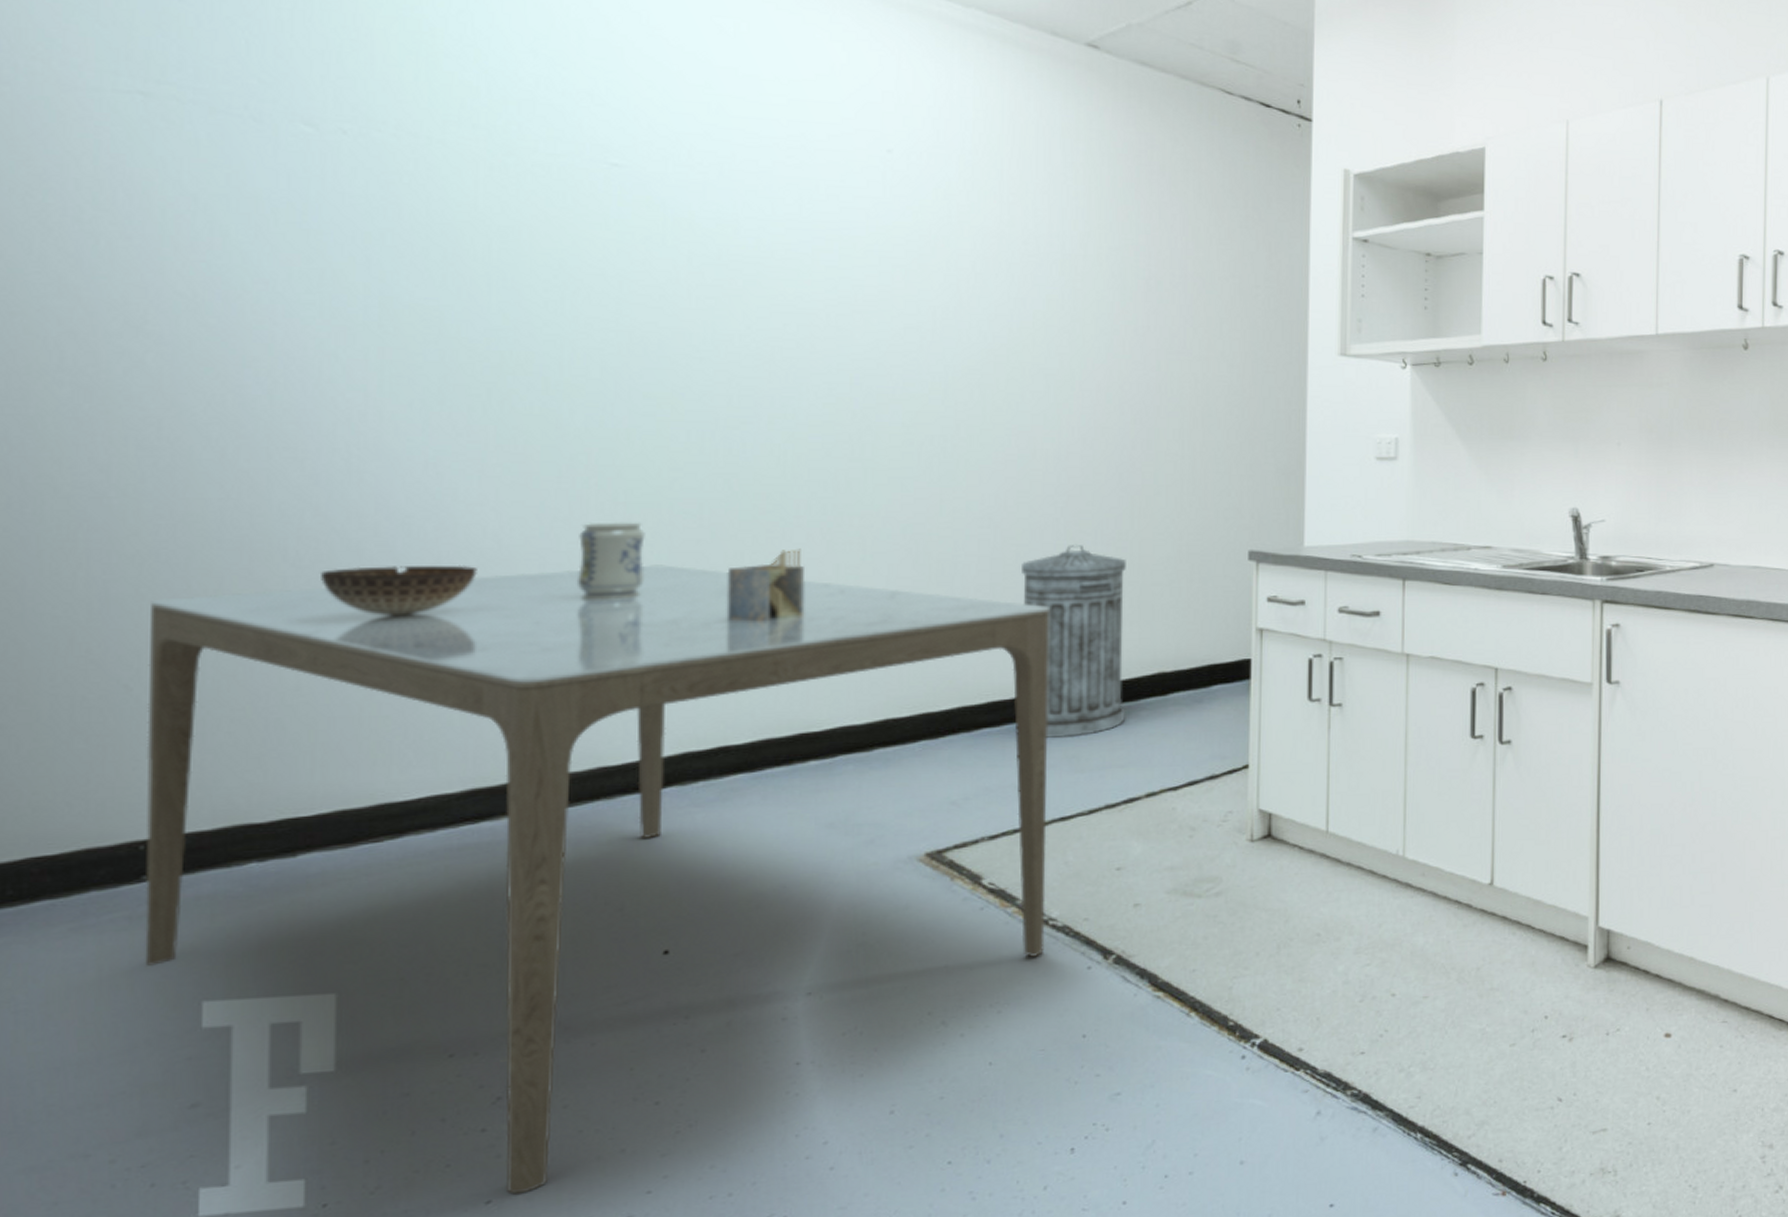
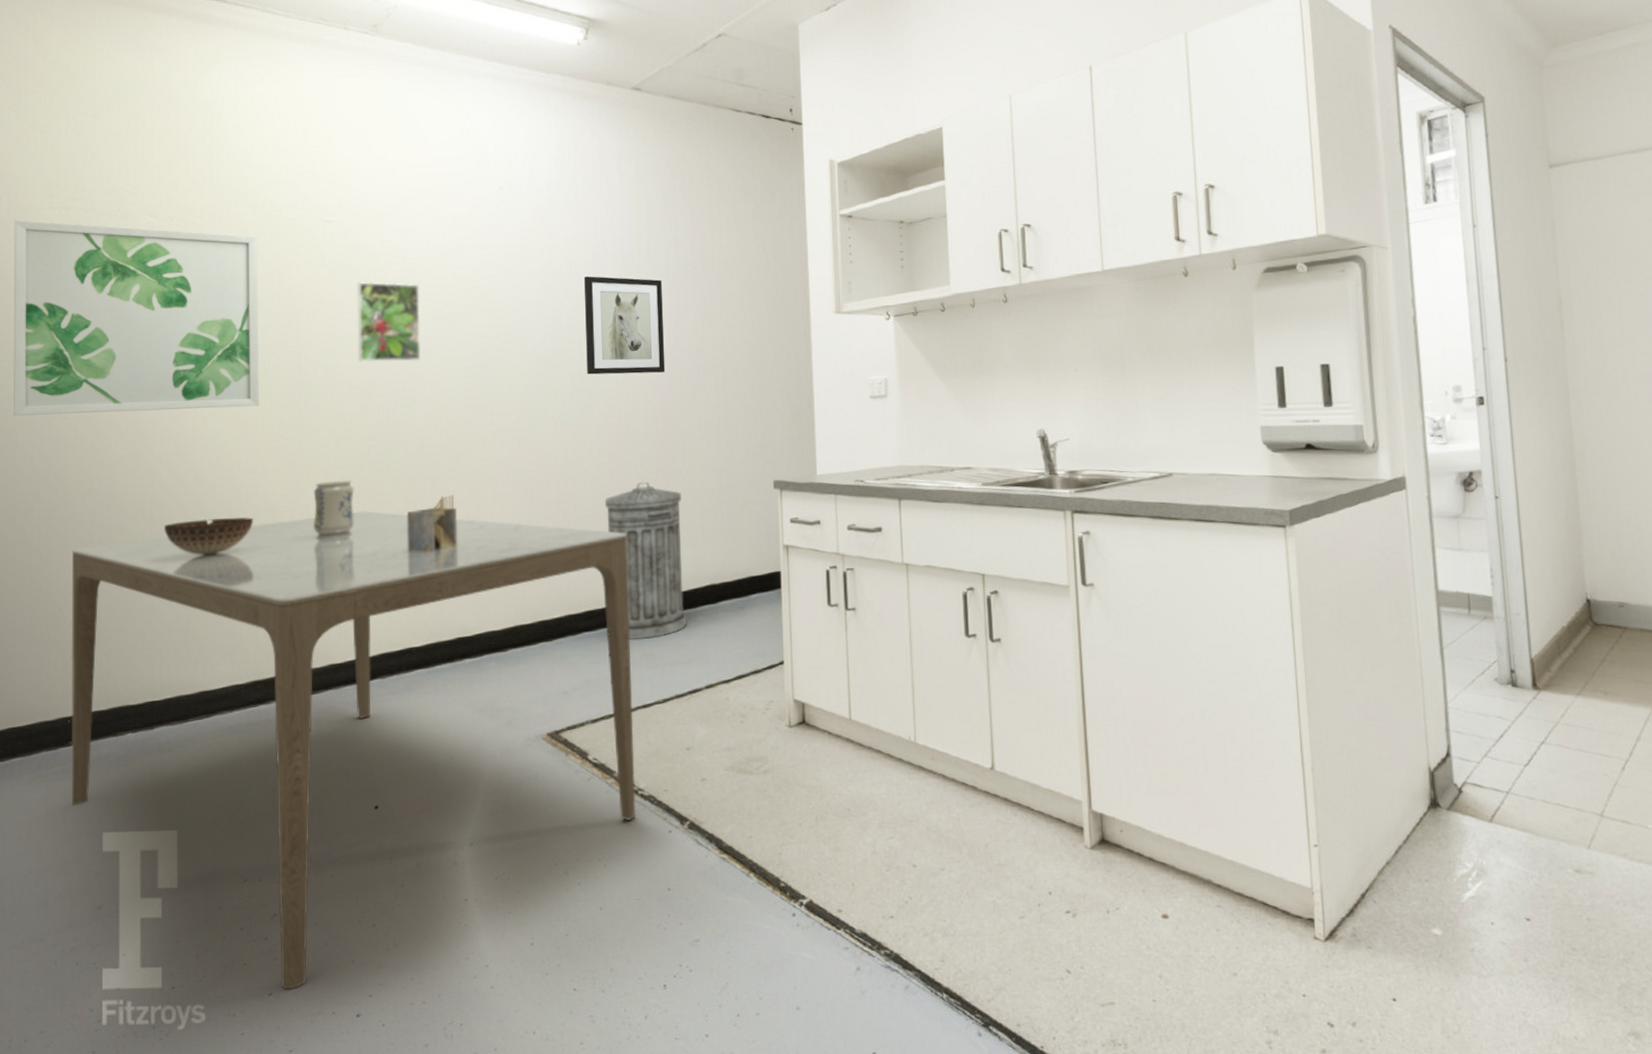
wall art: none [39,101,496,413] -> present [13,220,259,416]
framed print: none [658,253,760,369] -> present [357,281,421,362]
wall art: none [1004,279,1115,411] -> present [583,276,666,375]

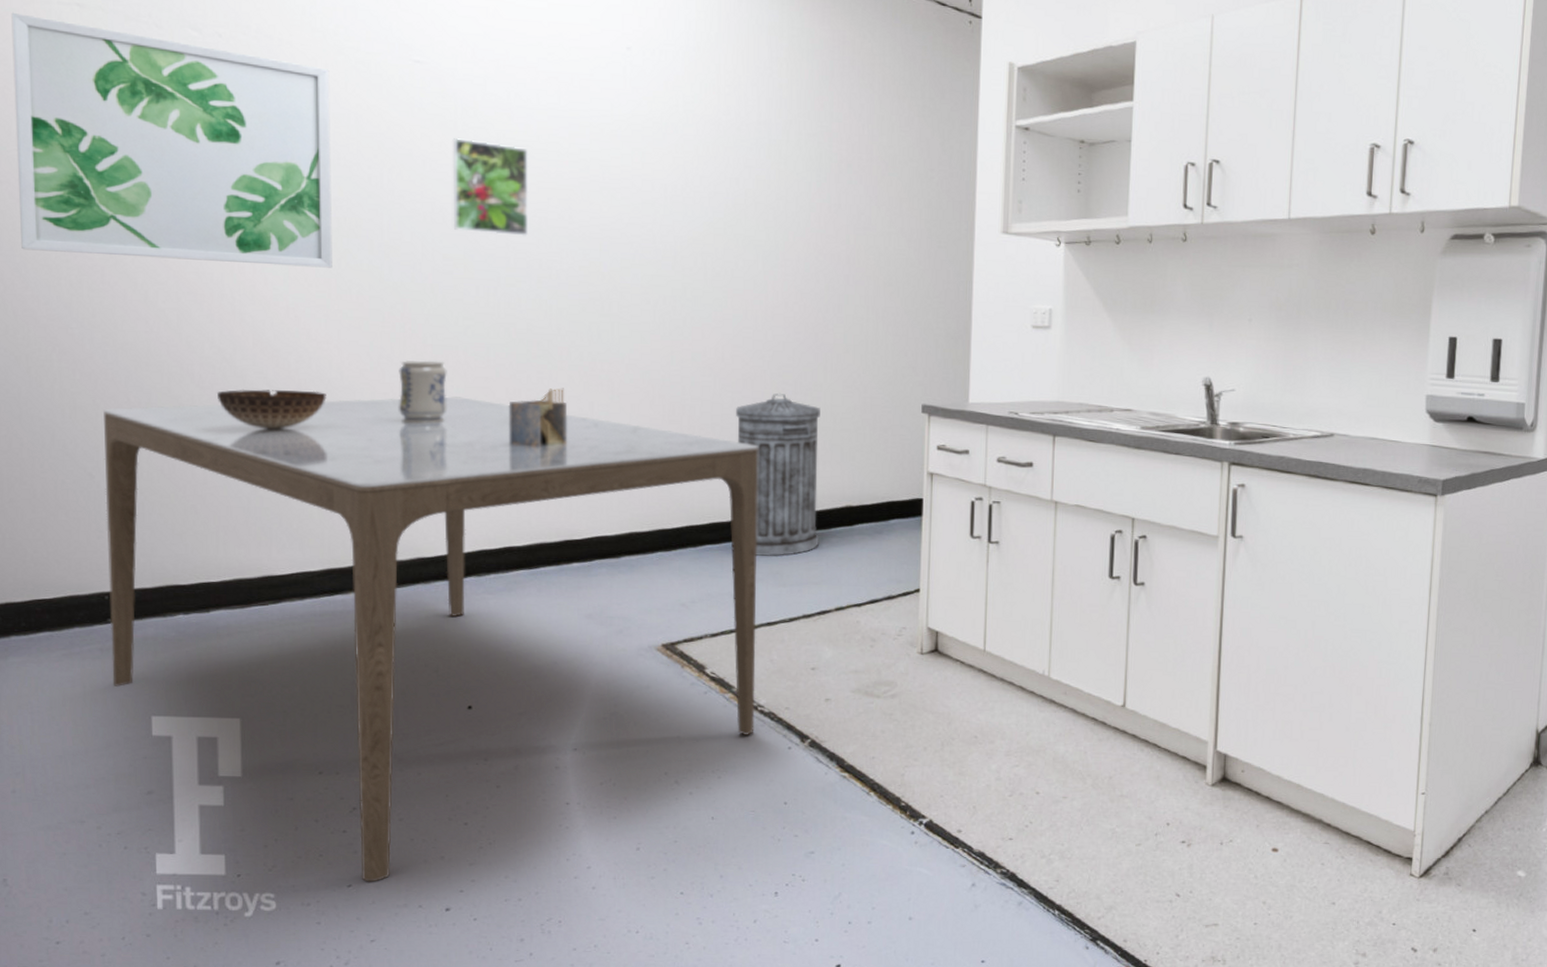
wall art: present [583,276,666,375] -> none [722,162,812,279]

